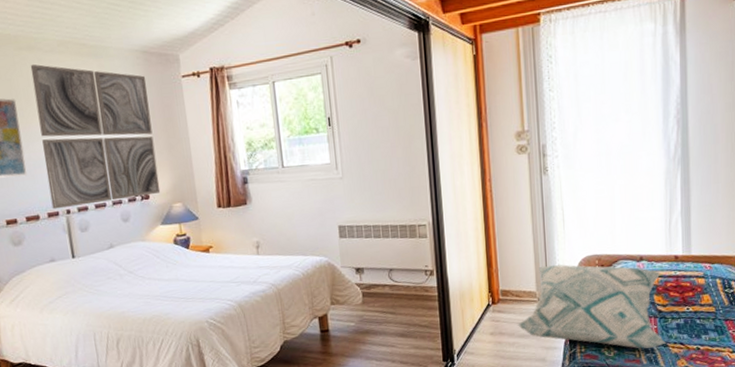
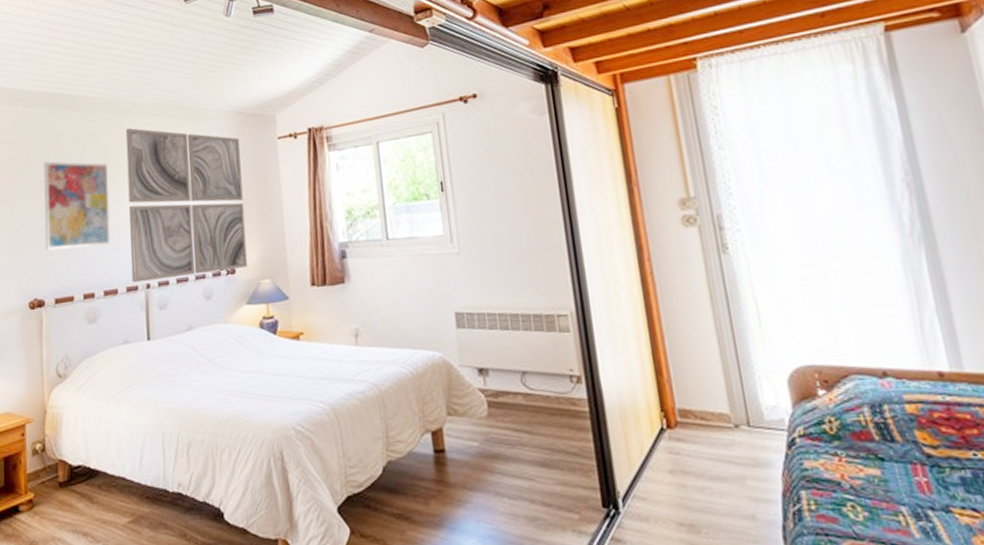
decorative pillow: present [516,264,666,349] -> none [706,376,948,513]

